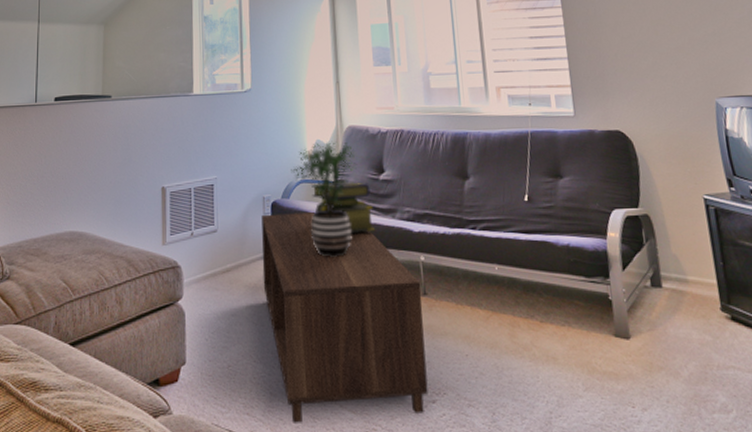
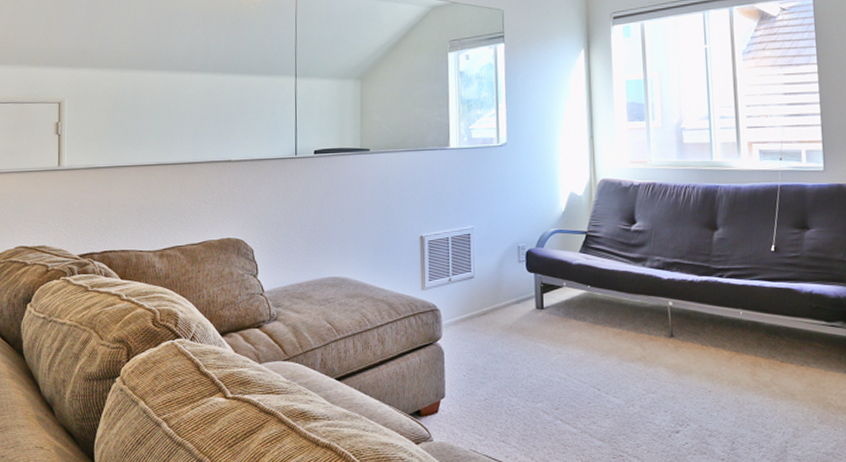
coffee table: present [261,212,428,423] -> none [516,261,672,450]
potted plant: present [291,142,358,257] -> none [545,194,610,302]
stack of books: present [311,182,374,232] -> none [565,232,625,279]

